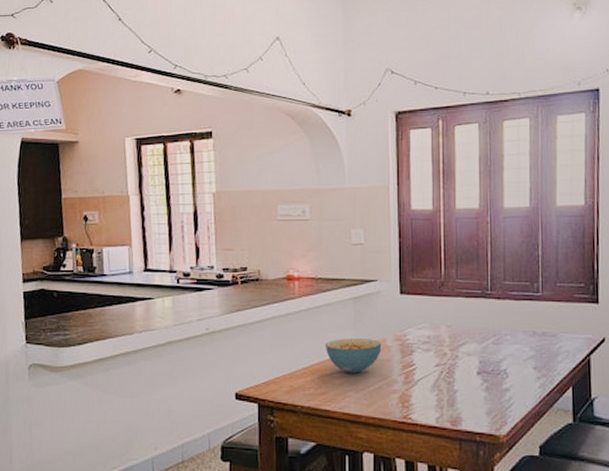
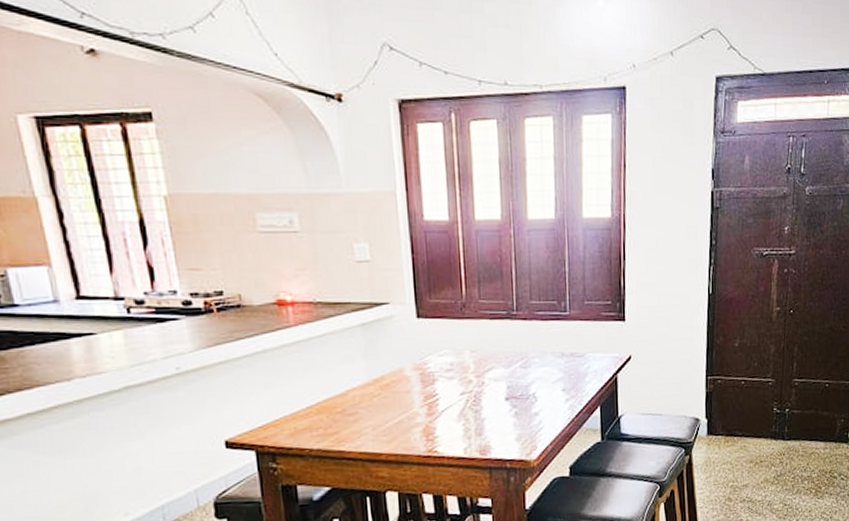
cereal bowl: present [325,337,382,374] -> none [332,369,400,409]

